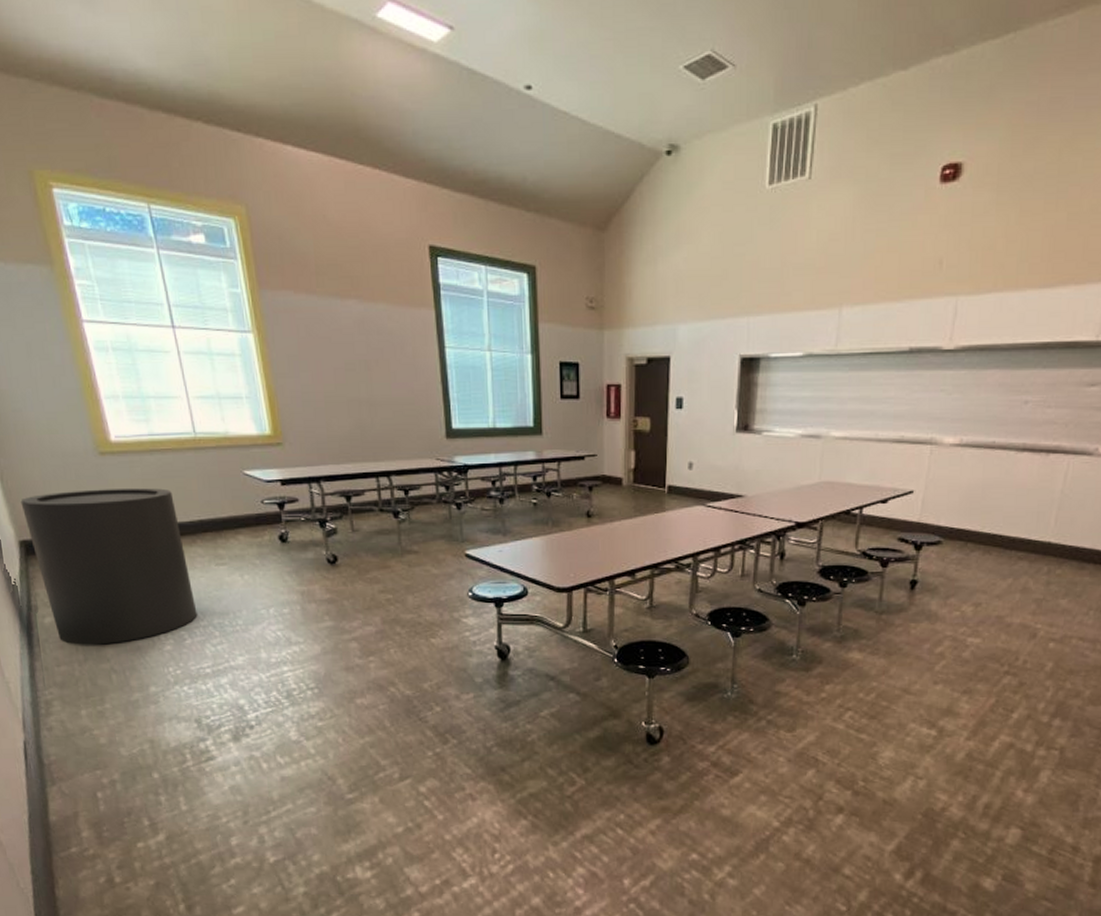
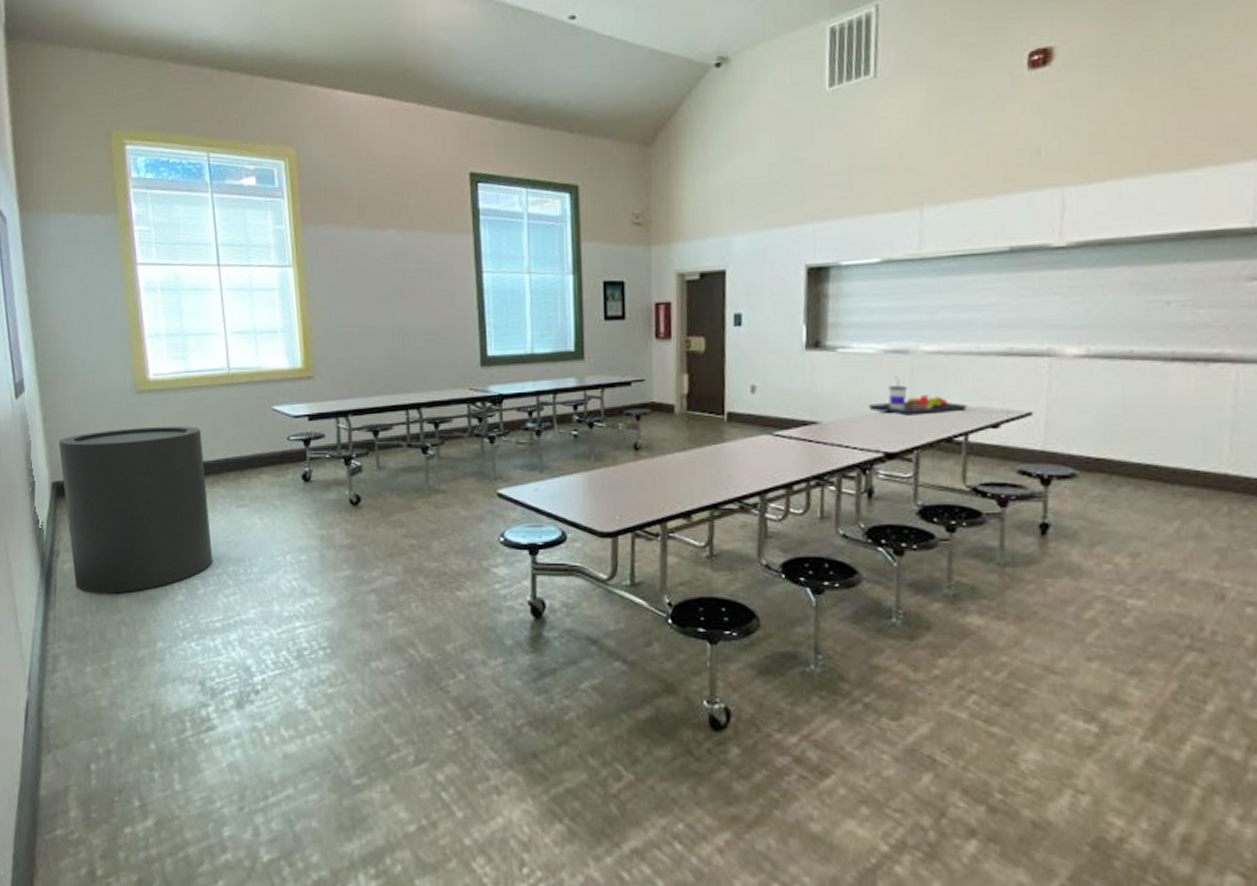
food tray: none [785,457,864,492] -> present [868,376,968,416]

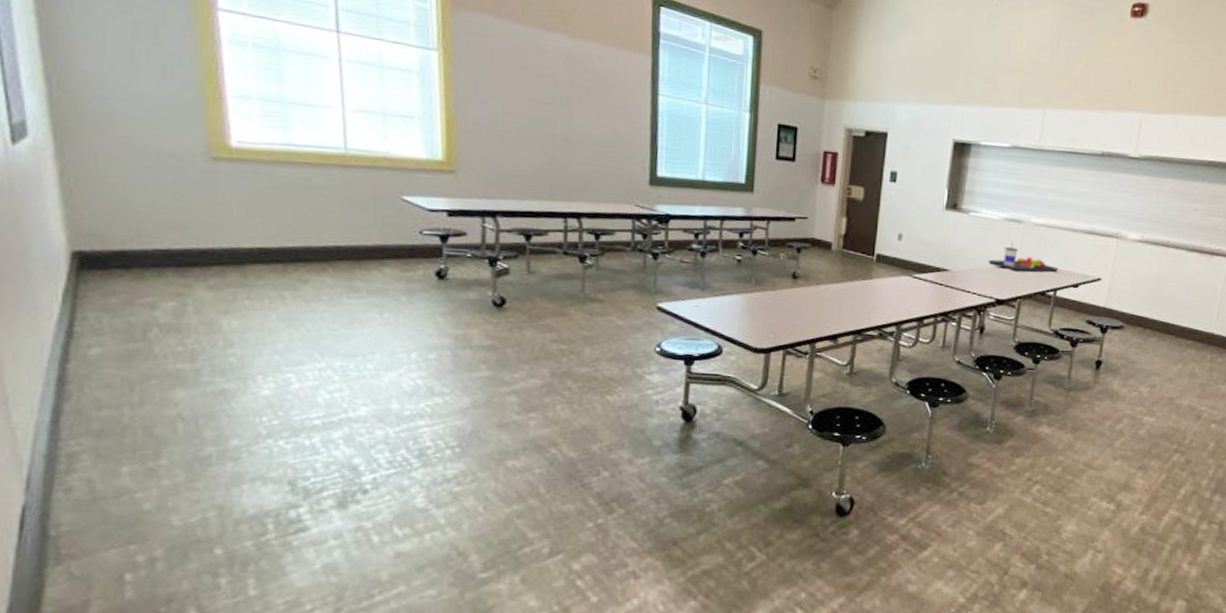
trash can: present [58,425,213,594] -> none [84,197,314,386]

